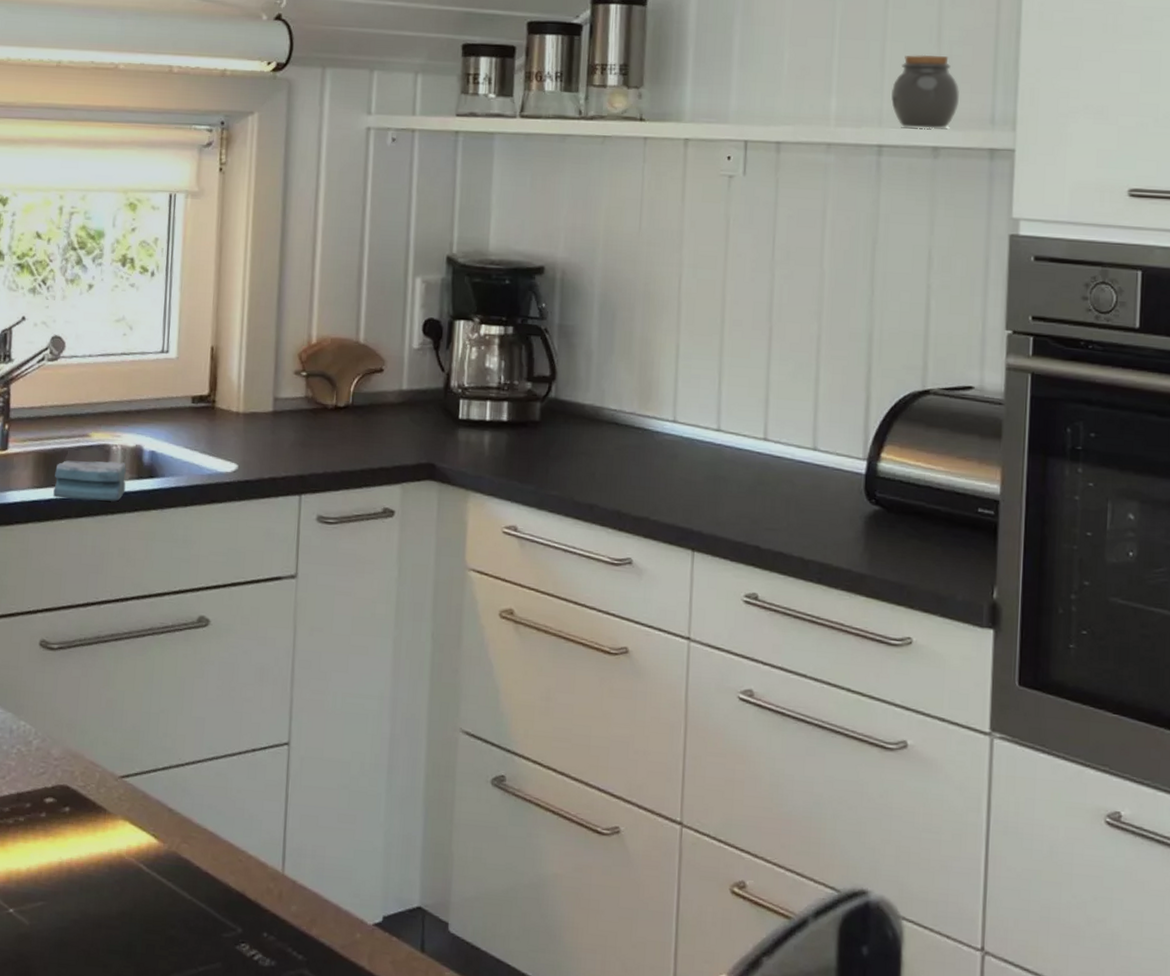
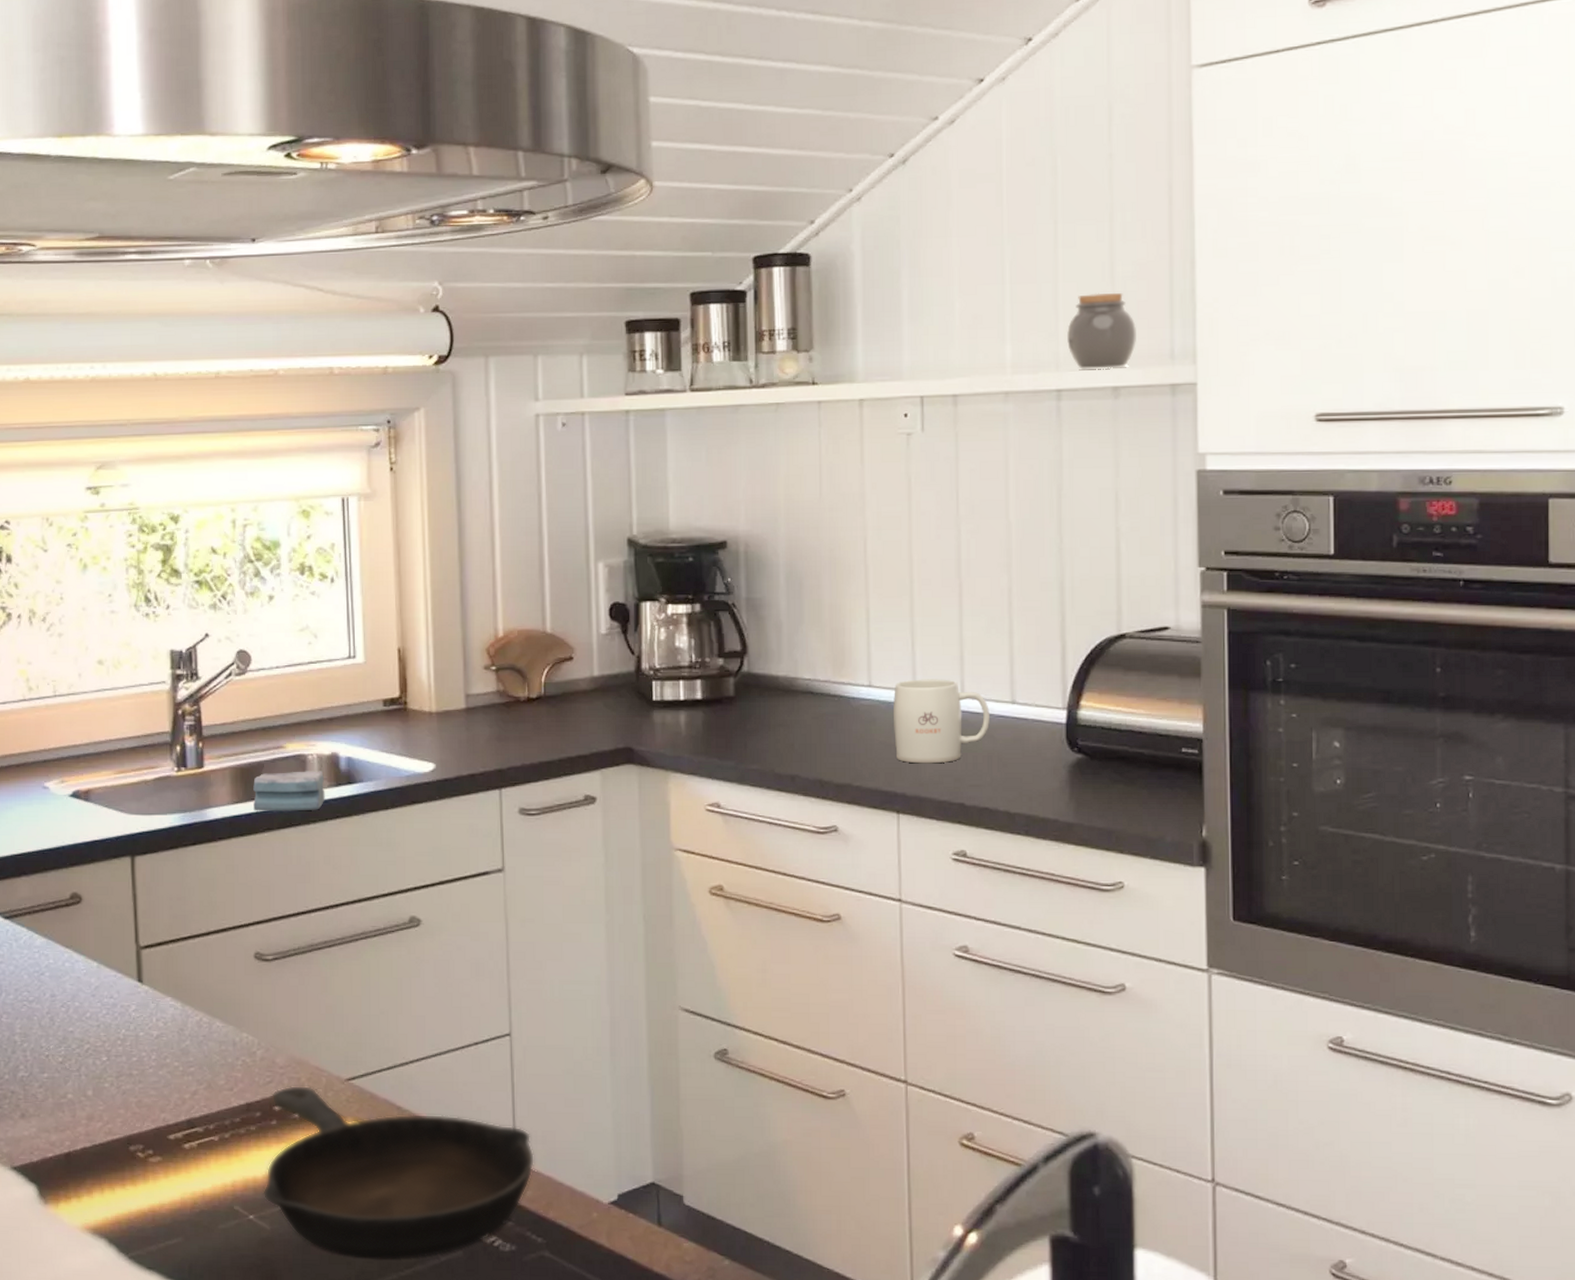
frying pan: none [25,778,303,965] -> present [263,1085,535,1259]
mug: none [694,418,791,504] -> present [892,679,990,764]

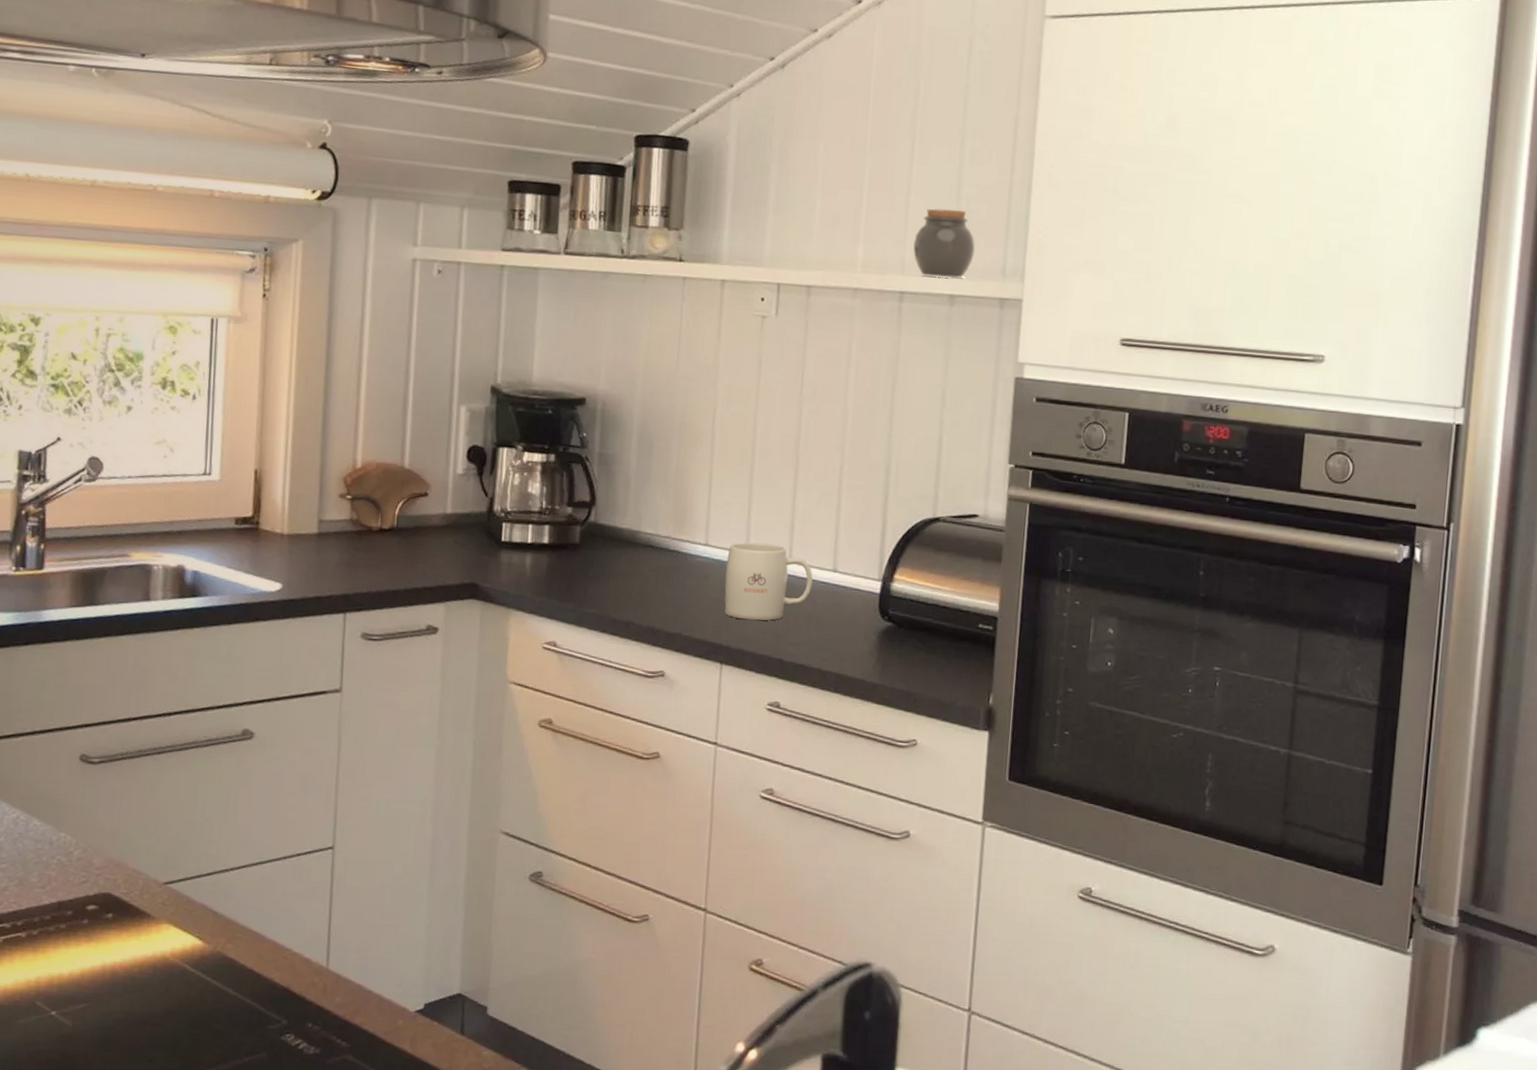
sponge: present [253,771,325,811] -> none [92,579,169,620]
frying pan: present [263,1085,535,1259] -> none [67,886,347,1058]

